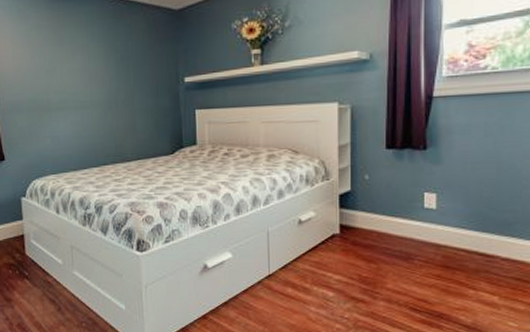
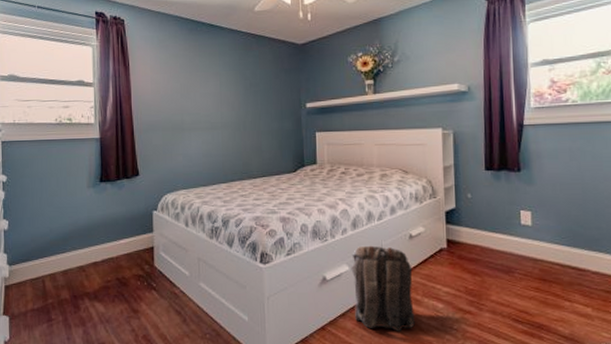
backpack: none [234,231,304,321] -> present [351,245,416,332]

